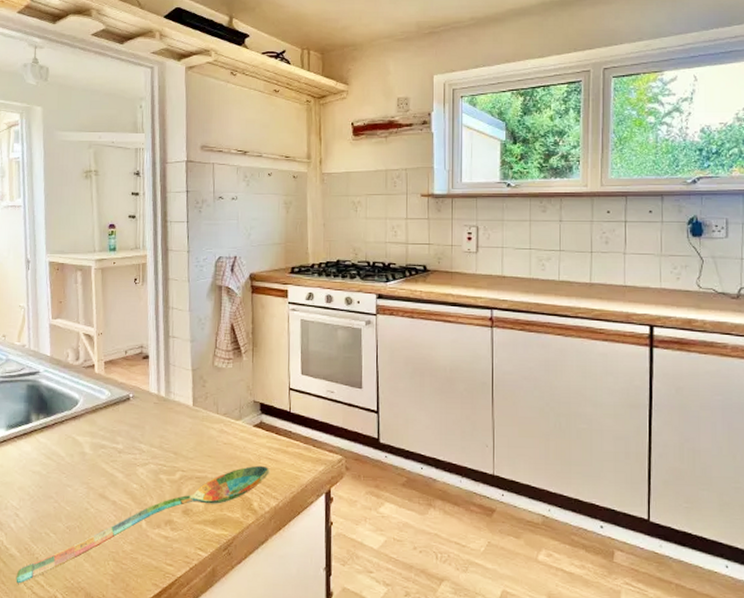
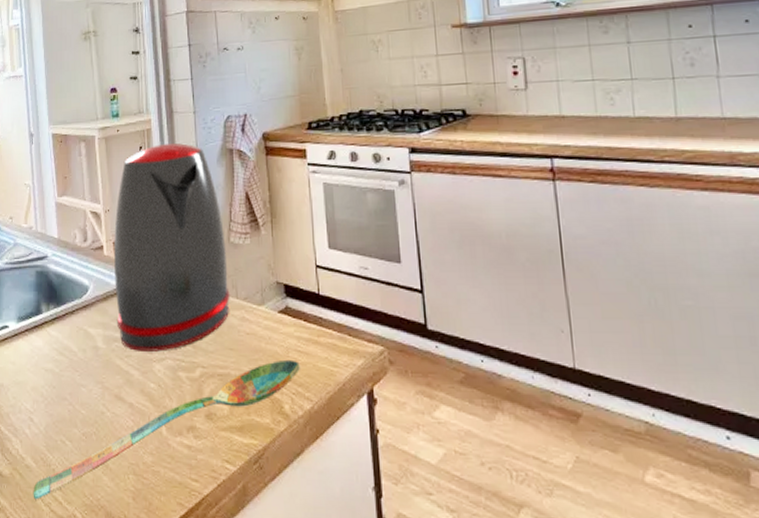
kettle: none [104,278,211,457] -> present [114,143,230,352]

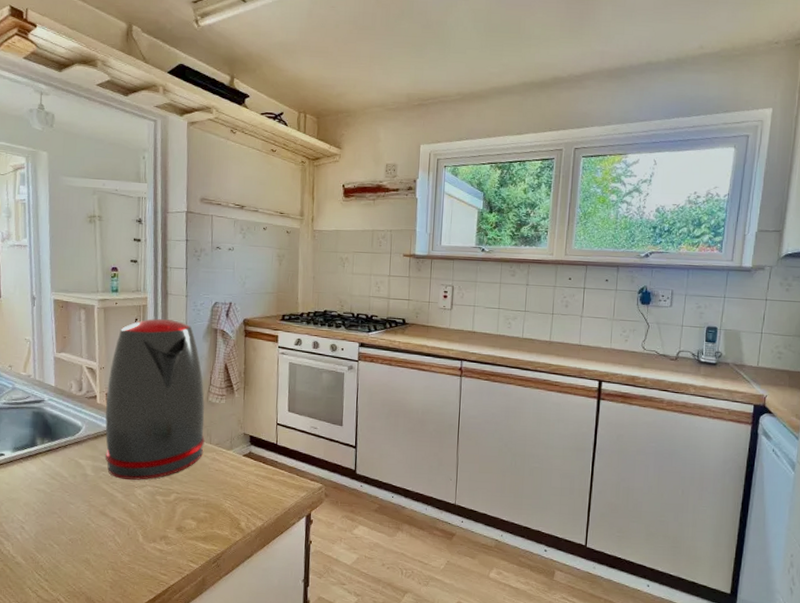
spoon: present [33,359,301,500] -> none [21,490,257,588]

